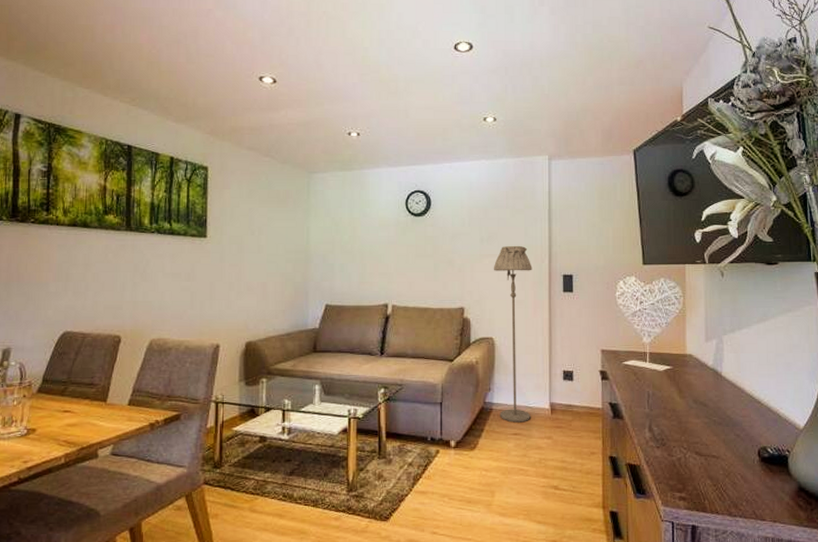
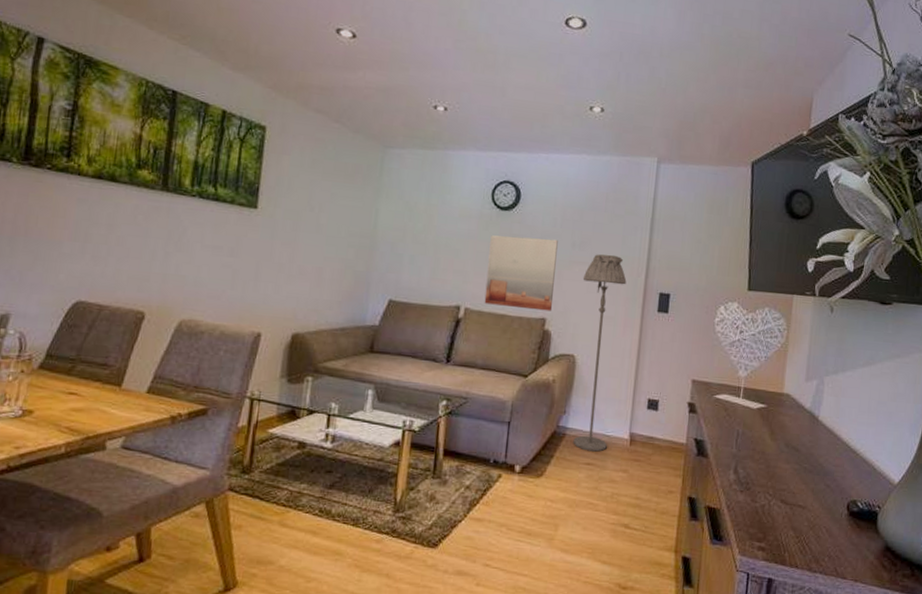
wall art: none [408,237,469,301] -> present [484,235,558,311]

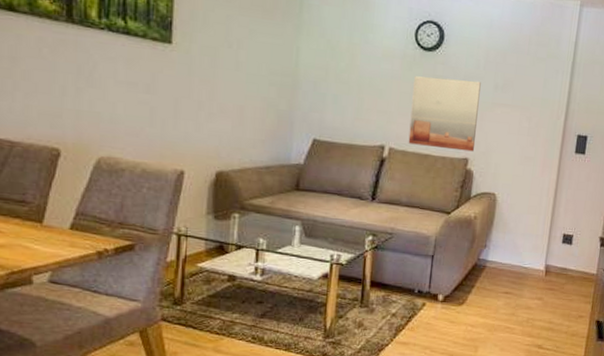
floor lamp: present [573,254,627,452] -> none [492,96,547,282]

